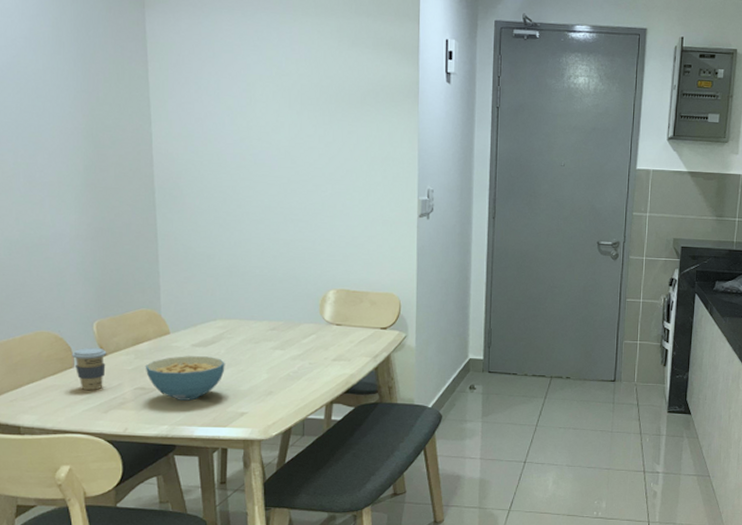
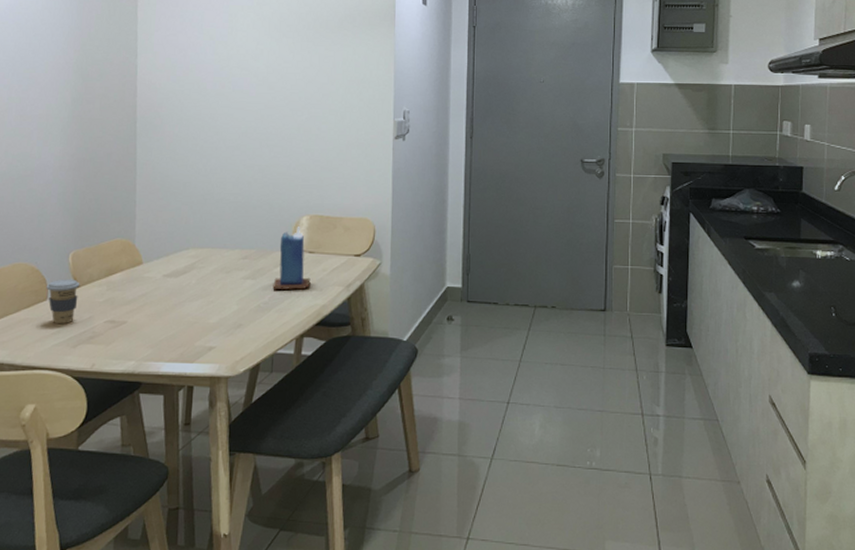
cereal bowl: present [145,356,225,401] -> none [116,287,196,334]
candle: none [302,300,339,360] -> present [273,227,311,290]

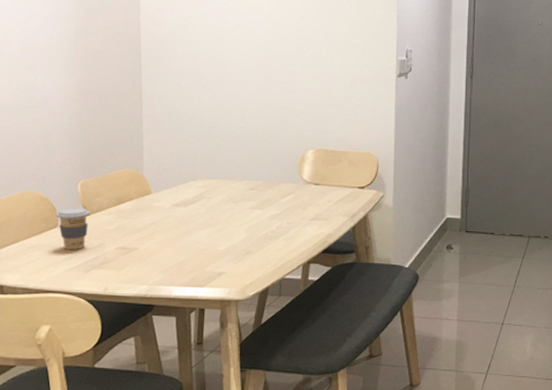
candle: present [273,227,311,290] -> none [280,160,317,220]

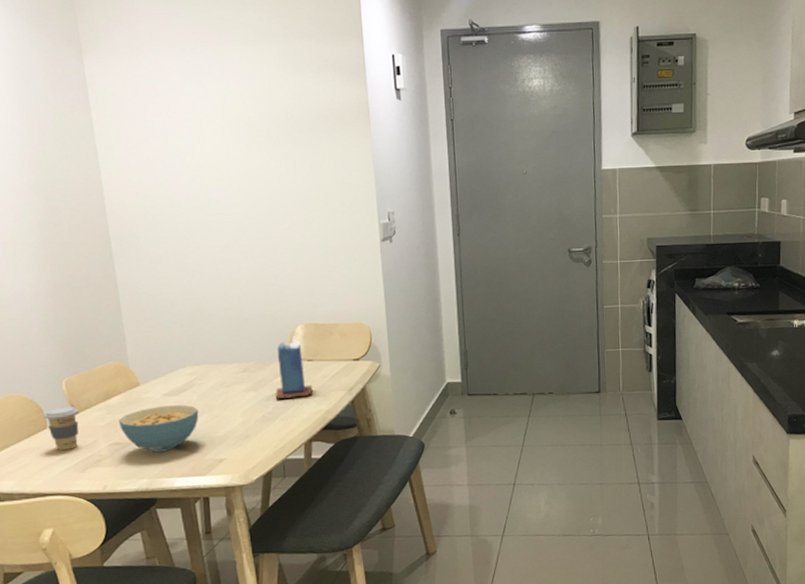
cereal bowl: none [126,215,205,260] -> present [118,405,199,453]
candle: none [280,160,317,220] -> present [275,336,313,399]

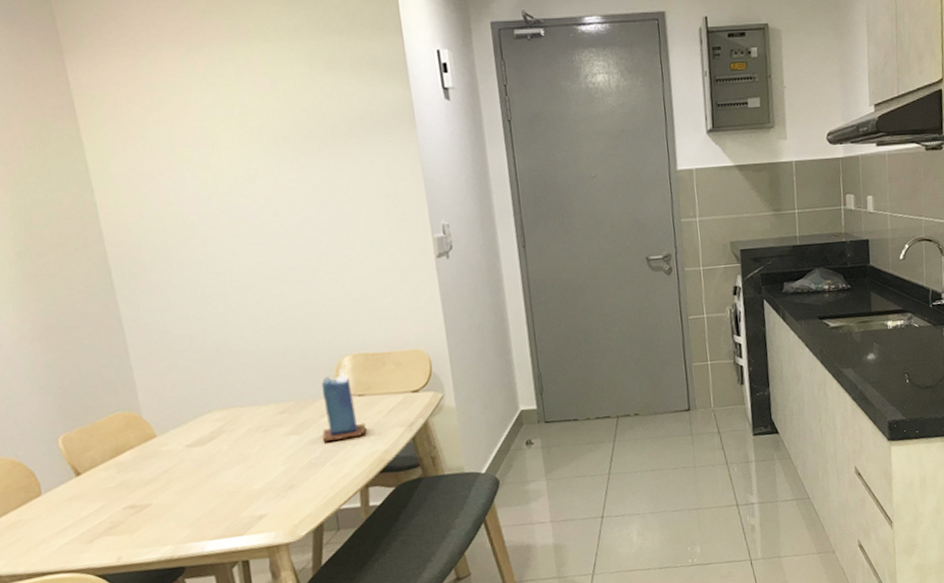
coffee cup: present [43,406,79,450] -> none [36,466,83,520]
cereal bowl: present [118,405,199,453] -> none [131,456,232,514]

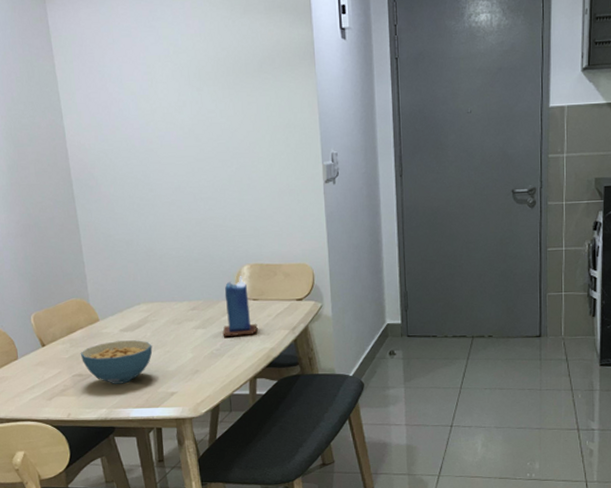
cereal bowl: none [131,456,232,514] -> present [80,340,153,384]

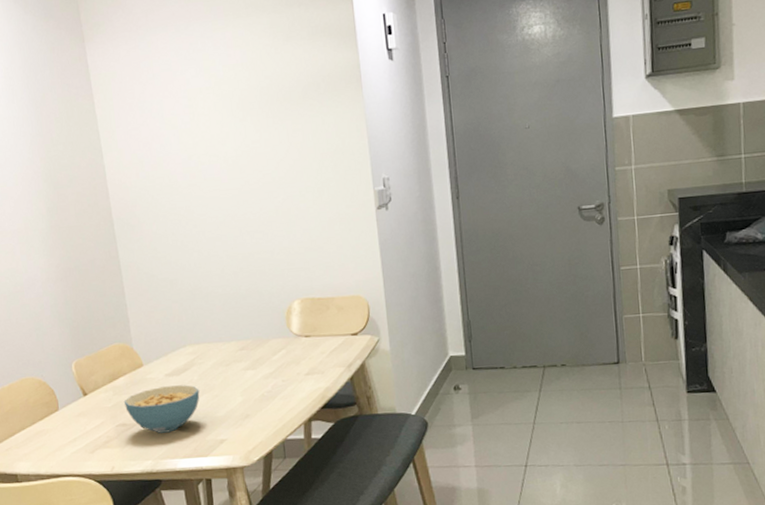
candle: present [222,276,258,336] -> none [273,311,311,377]

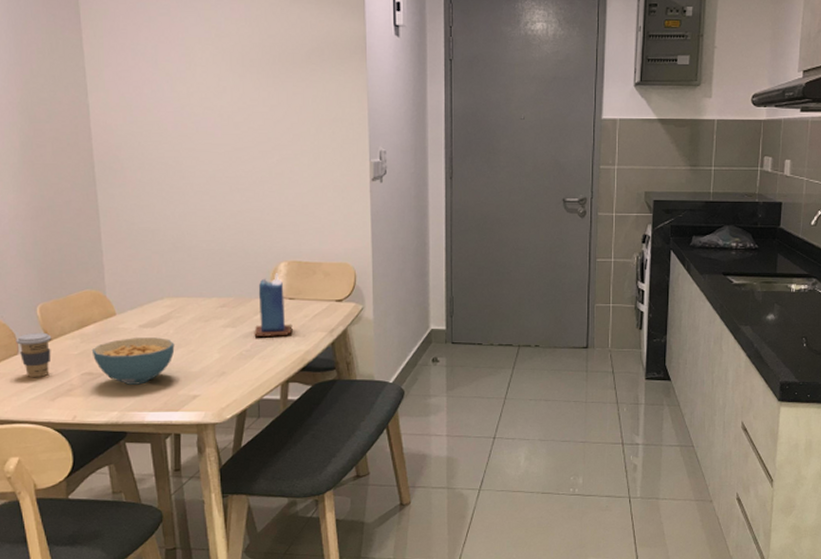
coffee cup: none [55,387,88,432] -> present [15,332,52,377]
candle: none [273,311,311,377] -> present [254,273,293,337]

